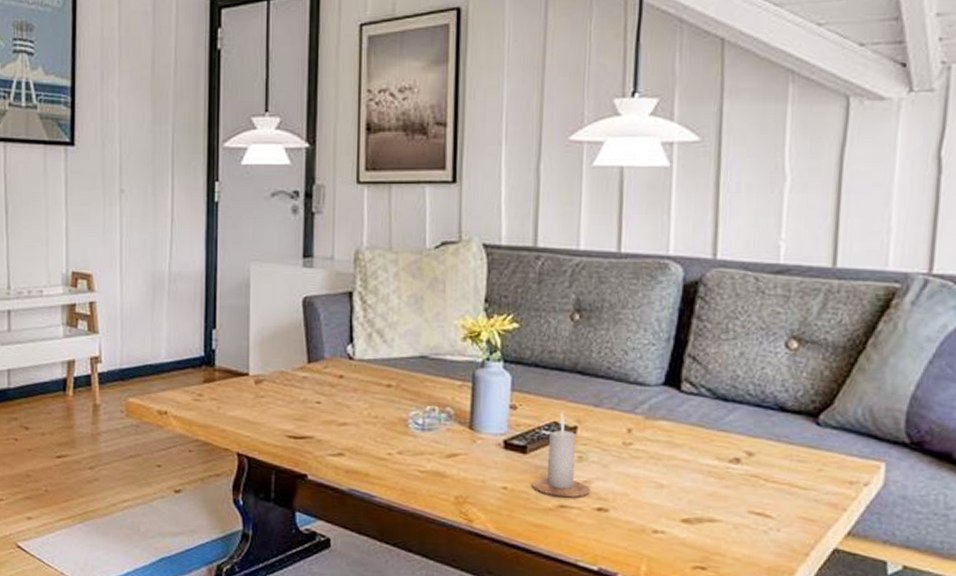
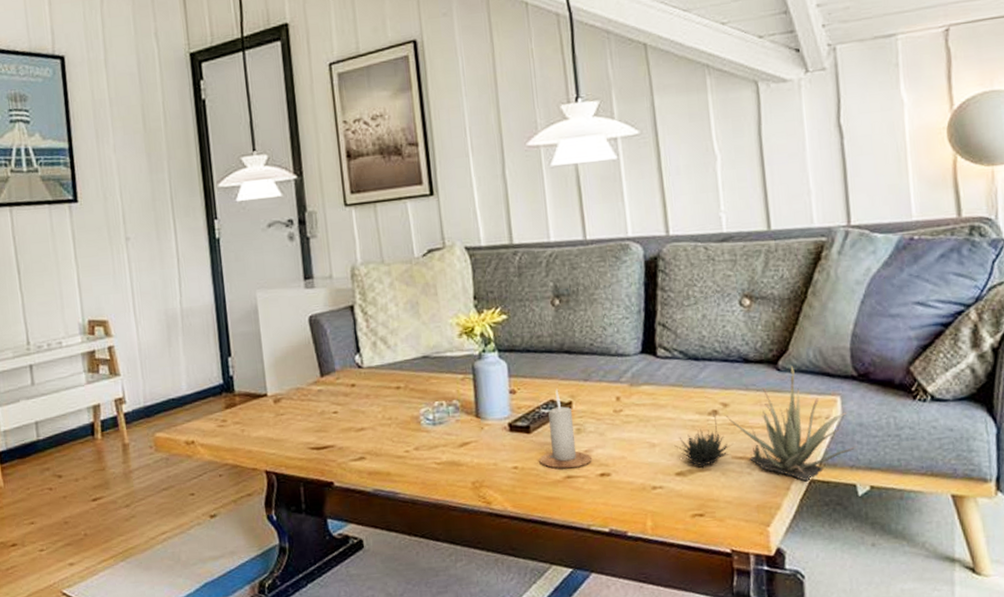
succulent plant: none [685,422,892,549] -> present [674,366,855,481]

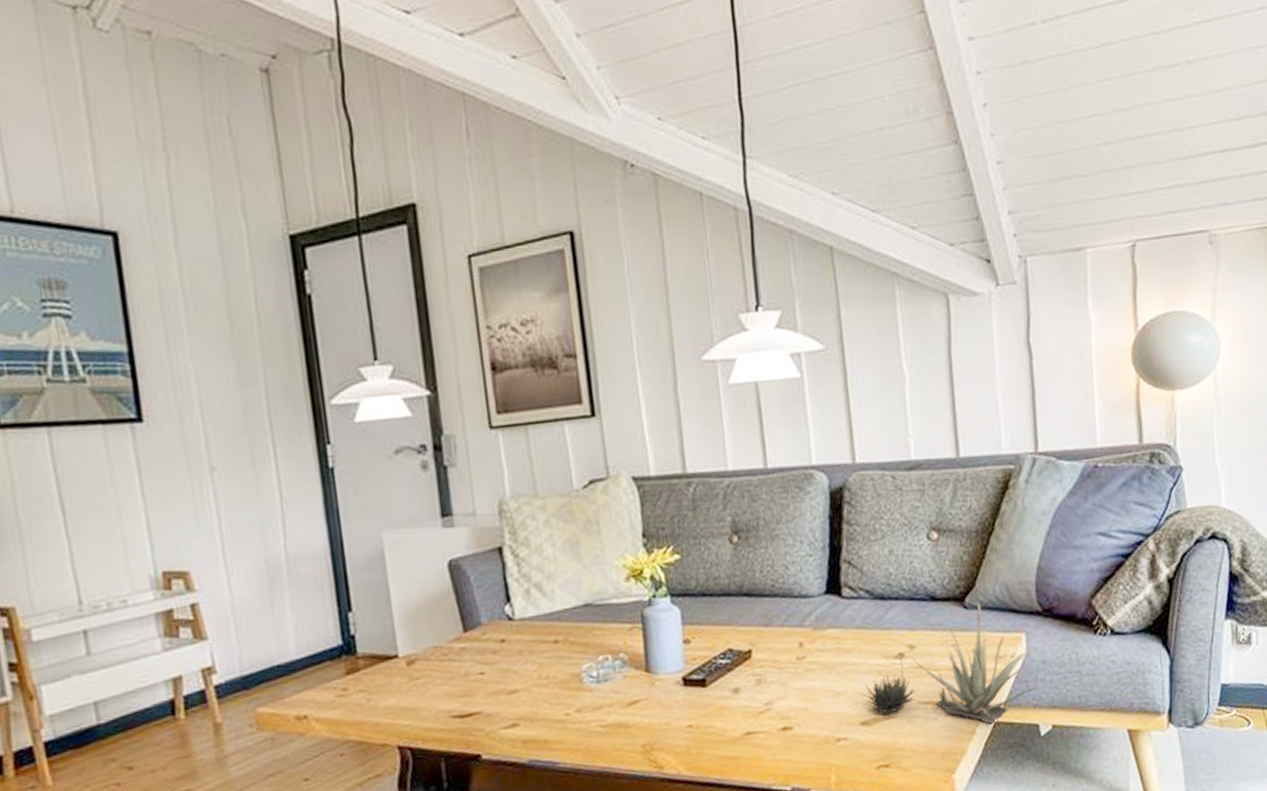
candle: present [539,389,592,469] -> none [716,637,773,725]

